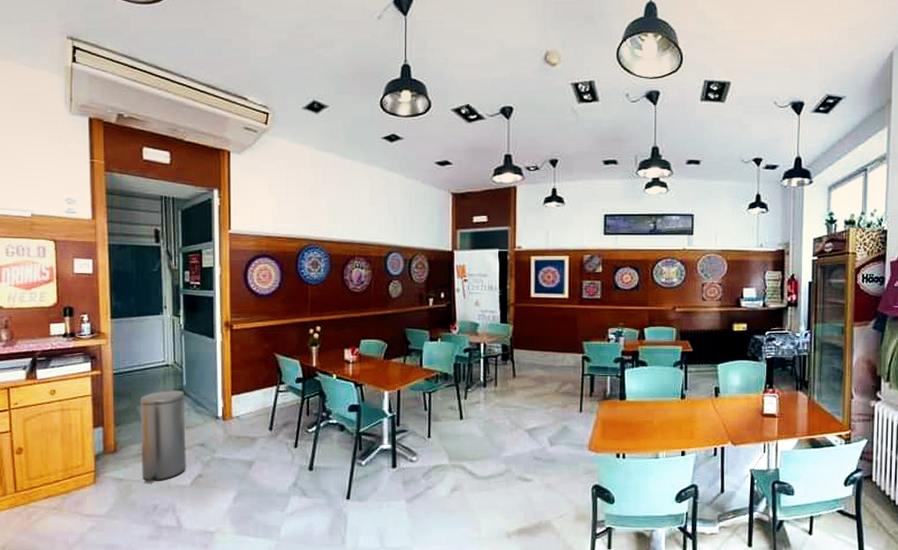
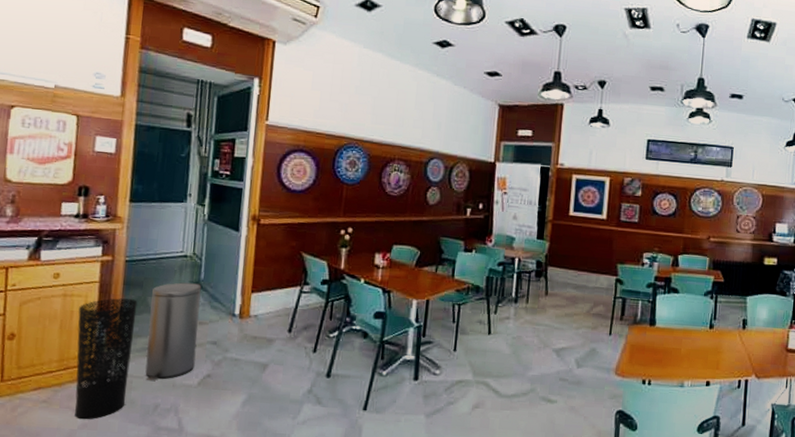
umbrella stand: none [76,409,128,523] -> present [75,298,138,420]

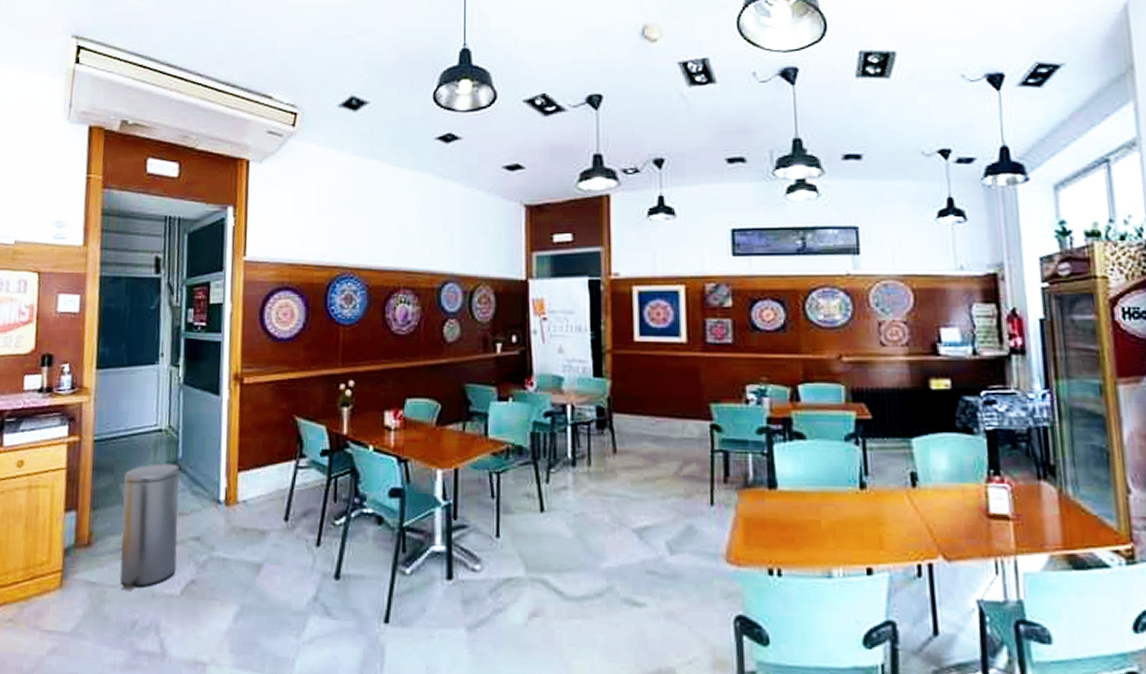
umbrella stand: present [75,298,138,420] -> none [43,487,109,643]

